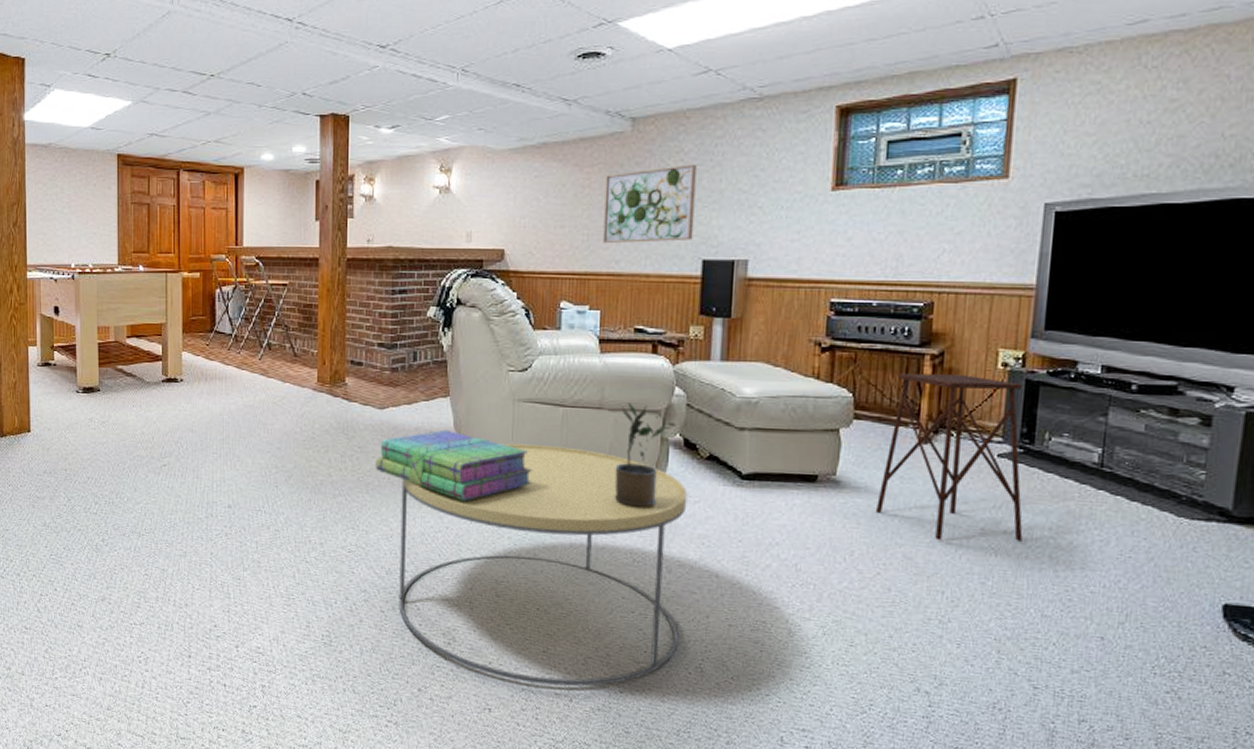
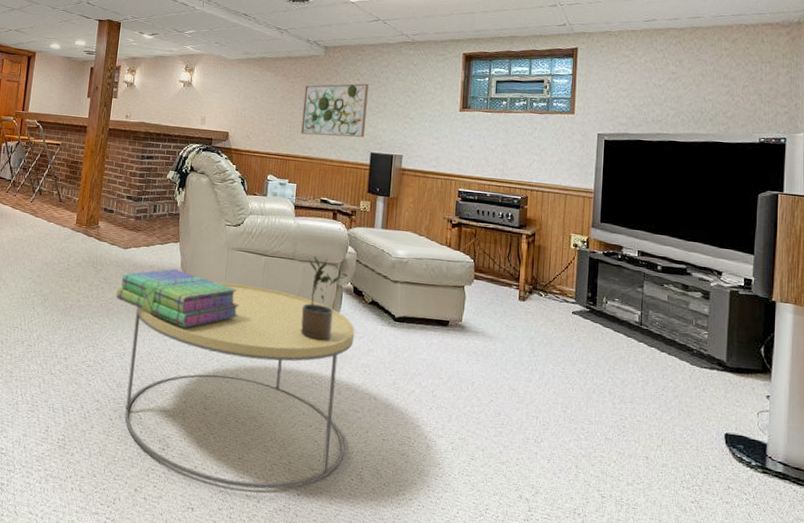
side table: present [875,373,1023,541] -> none [489,247,591,379]

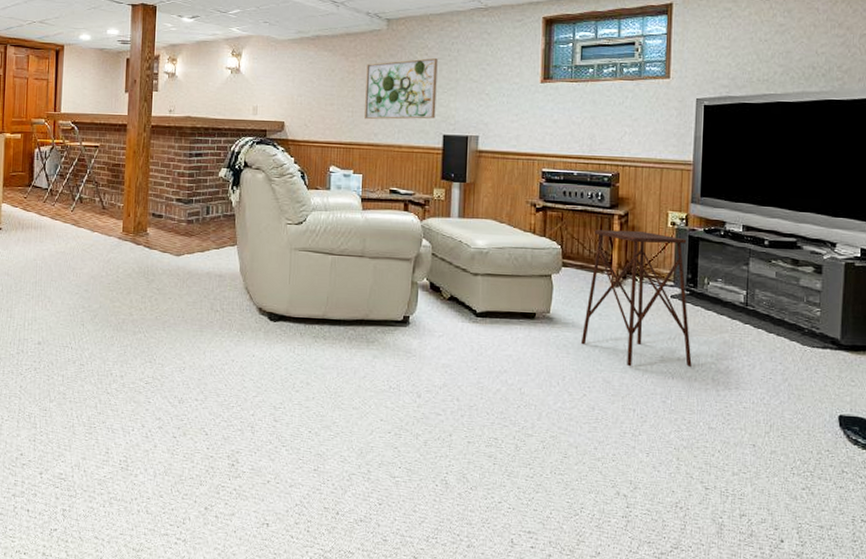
stack of books: present [116,268,240,328] -> none [171,274,306,337]
coffee table: present [124,282,355,489] -> none [189,286,433,501]
potted plant: present [300,255,349,341] -> none [373,251,424,342]
side table: none [489,247,591,379] -> present [580,229,692,367]

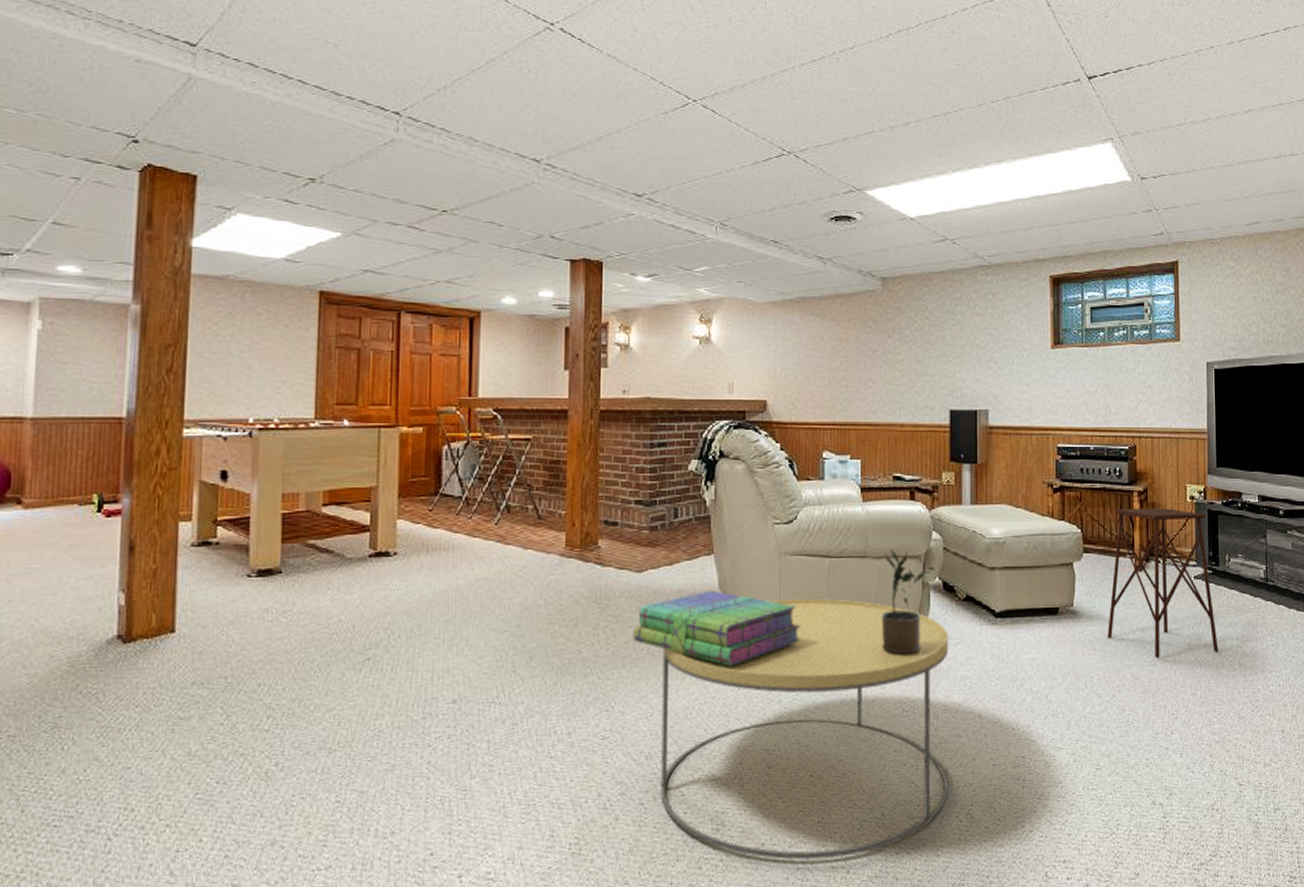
stack of books: none [171,274,306,337] -> present [633,590,801,666]
coffee table: none [189,286,433,501] -> present [660,598,949,860]
wall art: present [365,57,438,120] -> none [861,321,941,395]
potted plant: none [373,251,424,342] -> present [881,548,936,656]

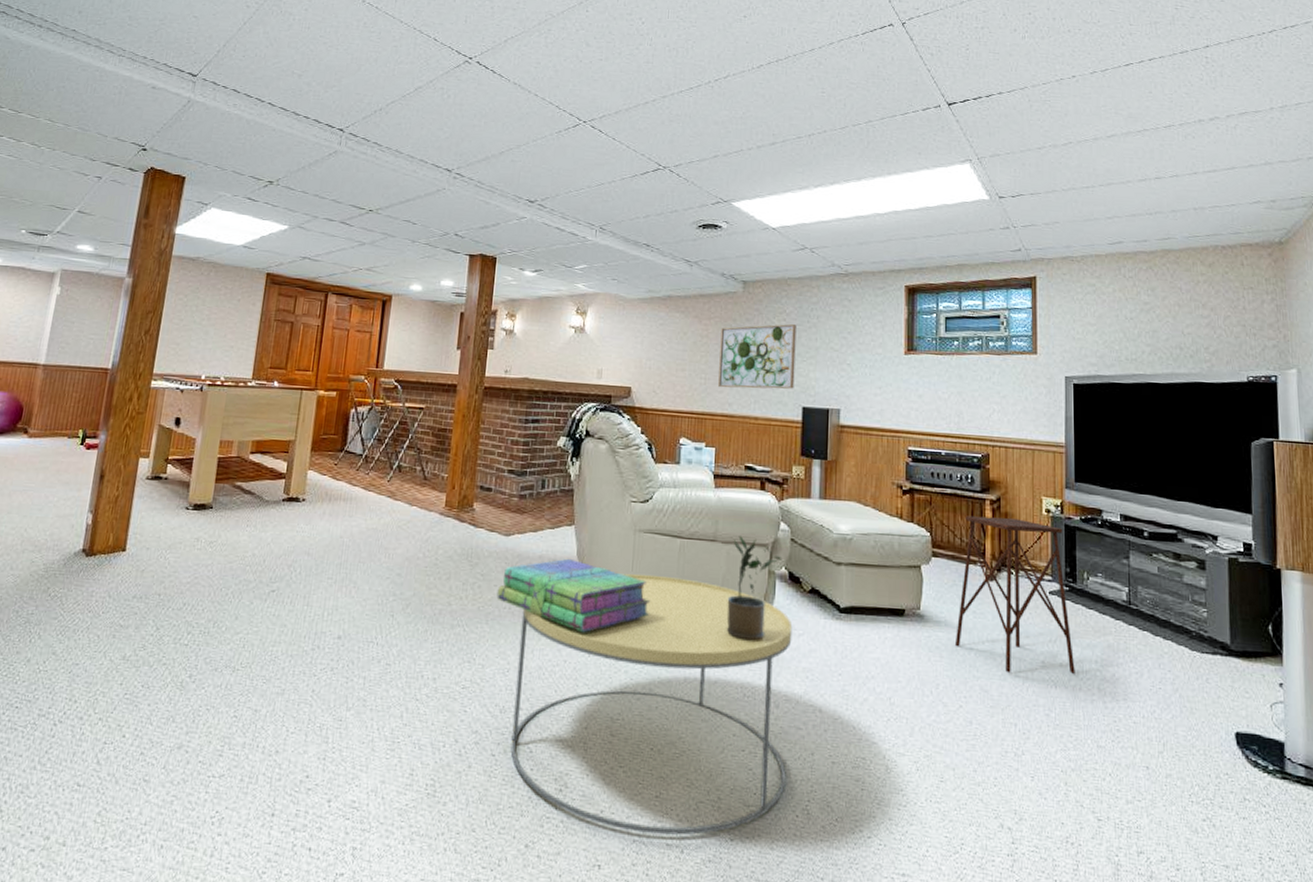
wall art: none [861,321,941,395] -> present [718,323,797,389]

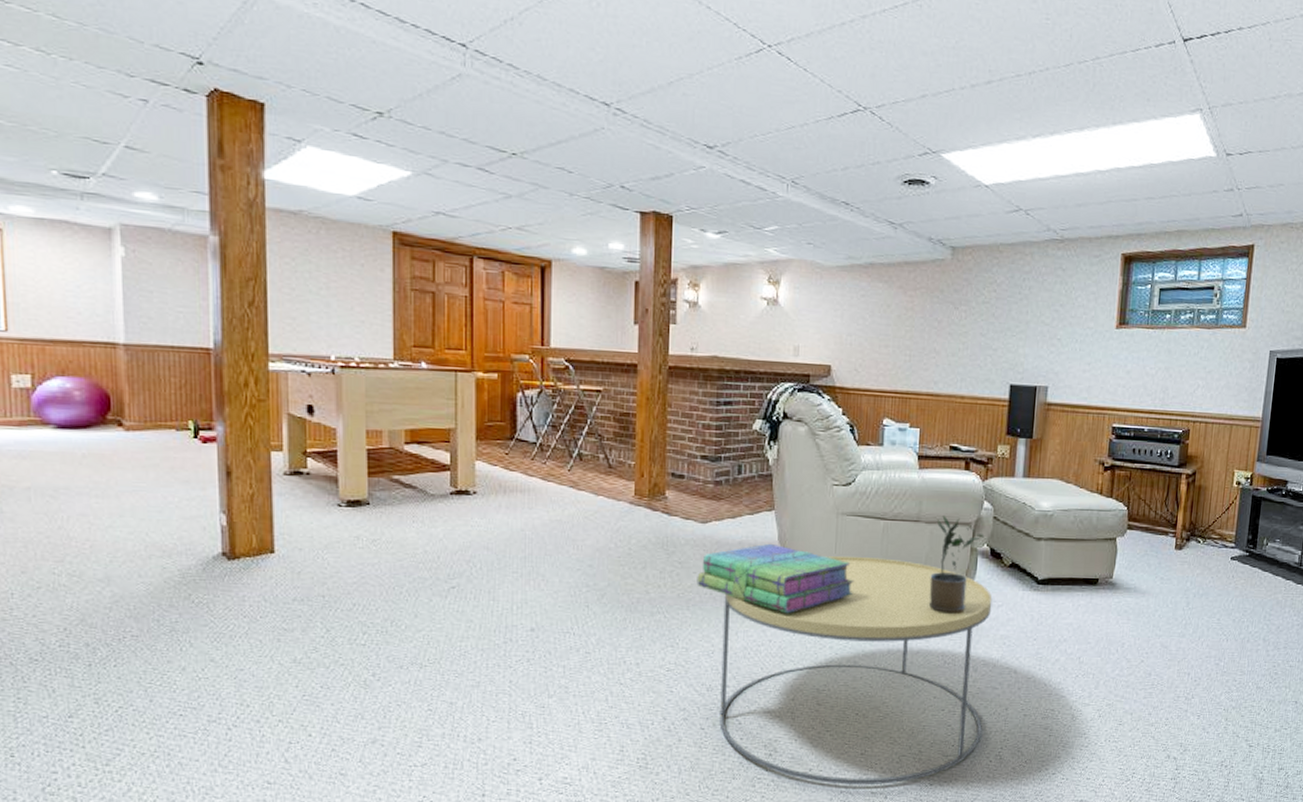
wall art: present [718,323,797,389] -> none [924,295,1007,366]
side table: present [954,515,1075,674] -> none [1141,490,1250,631]

